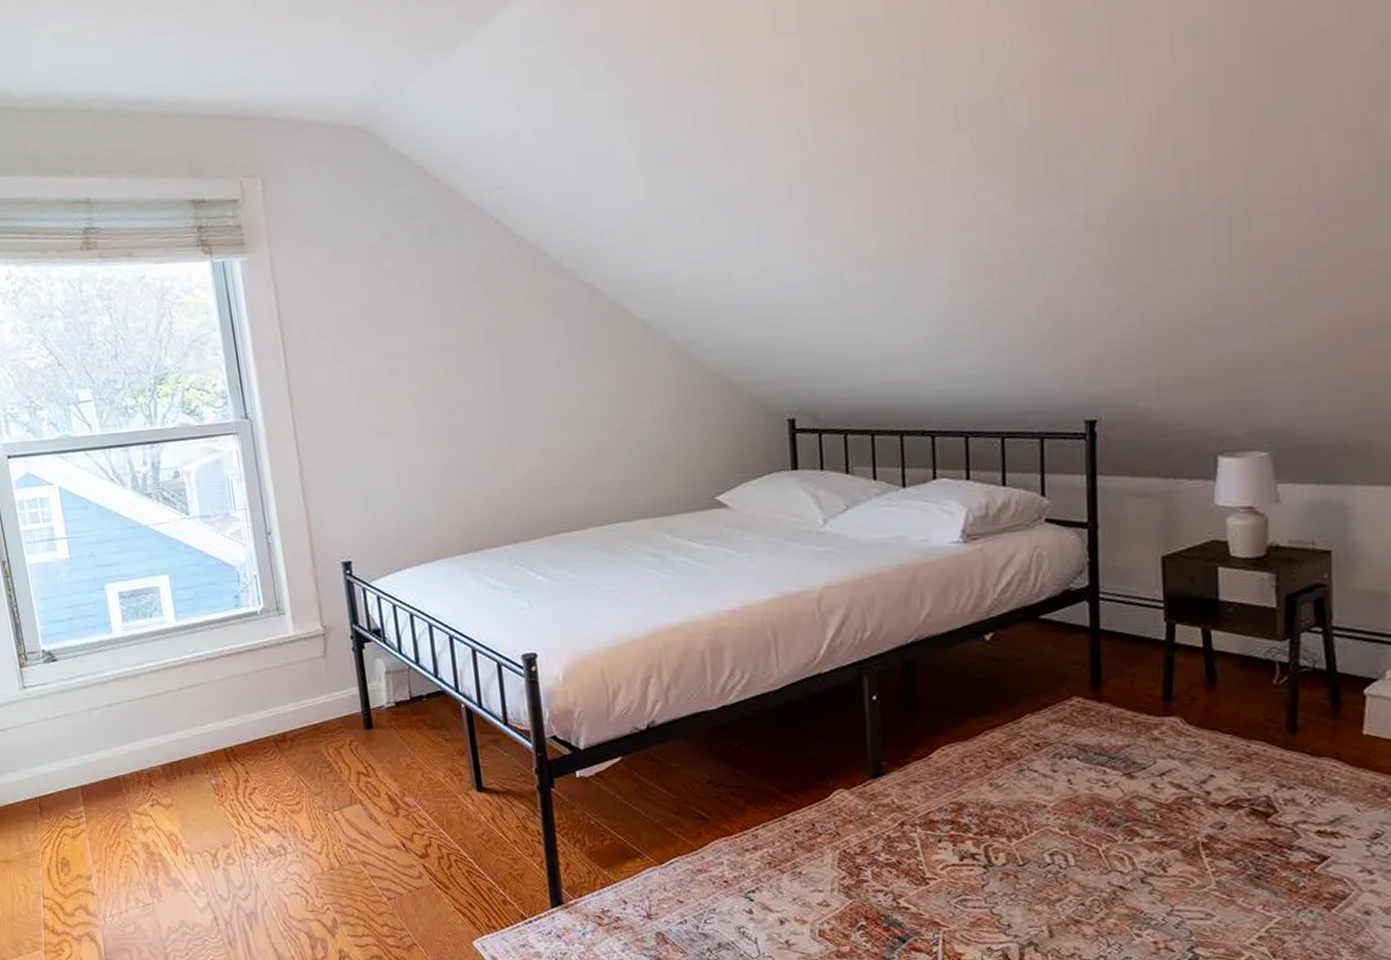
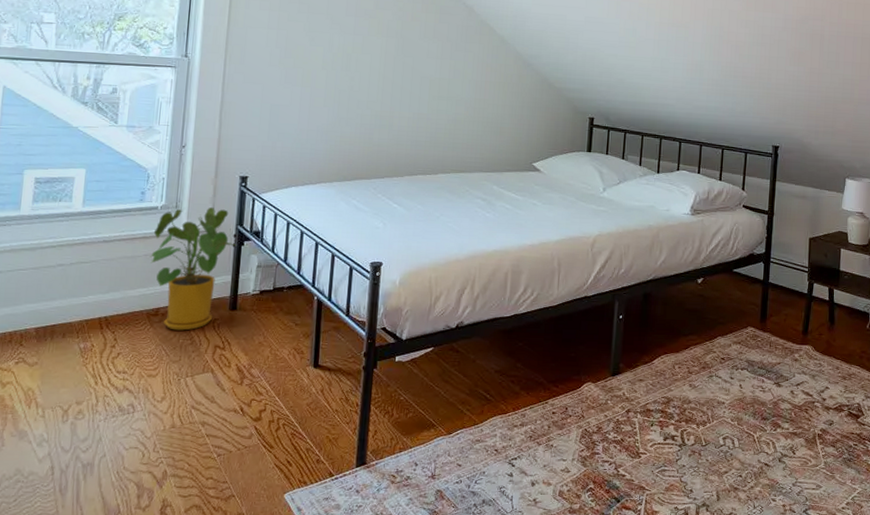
house plant: none [259,605,355,757] -> present [150,207,236,331]

